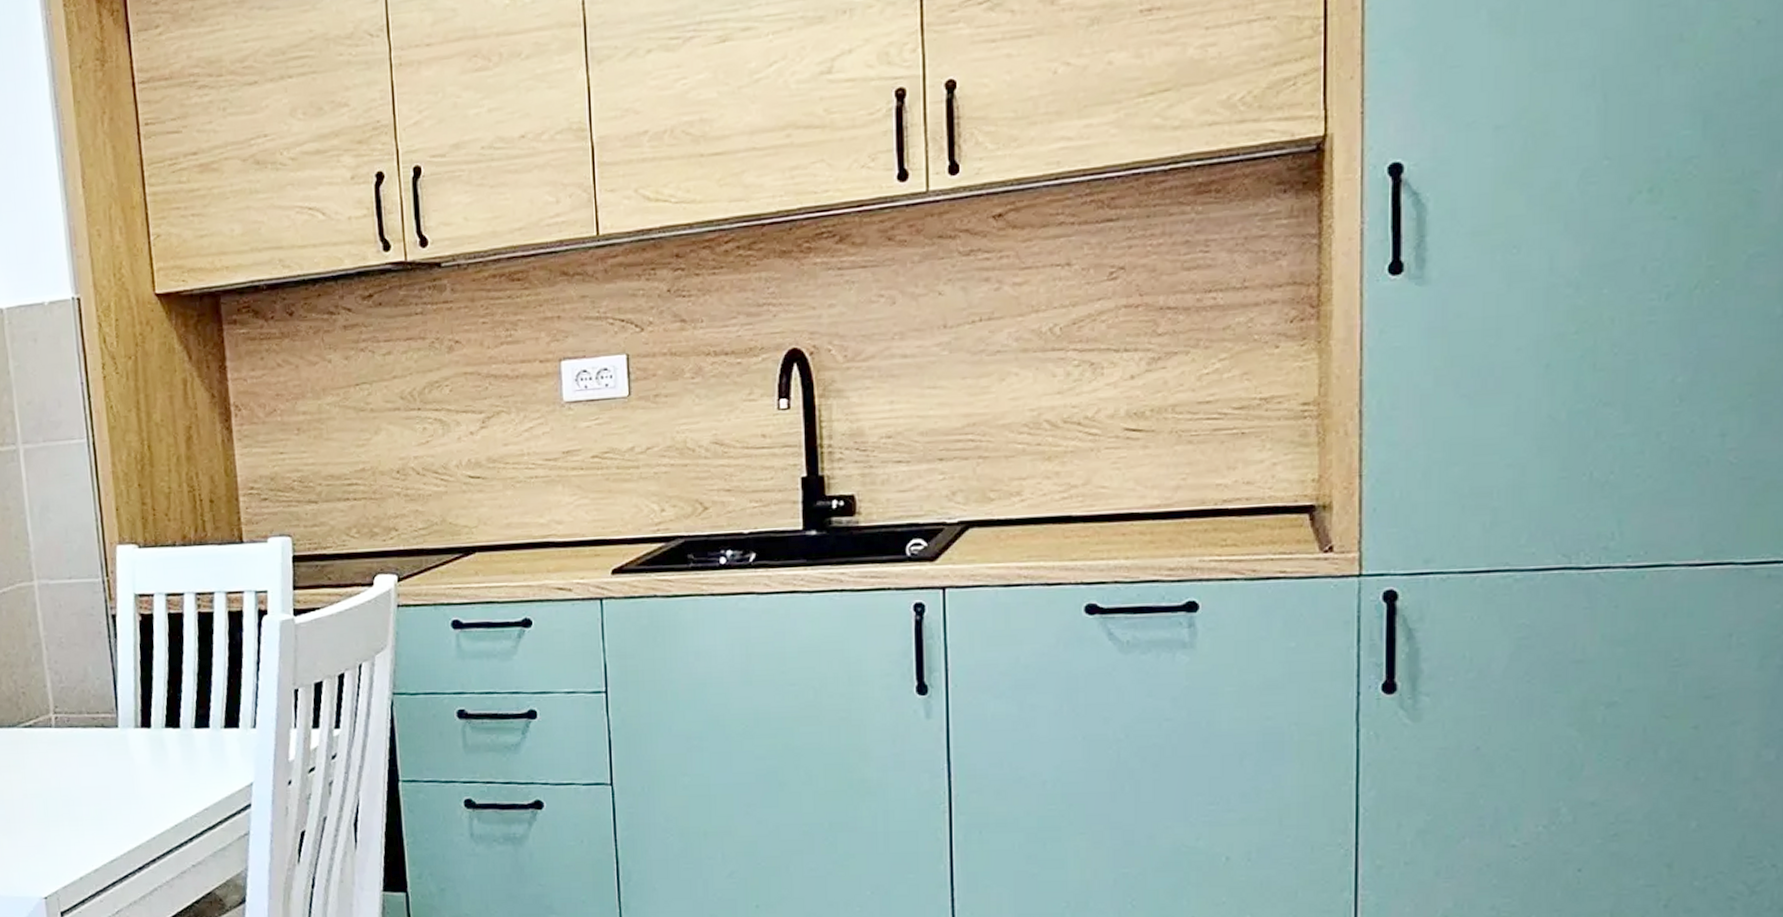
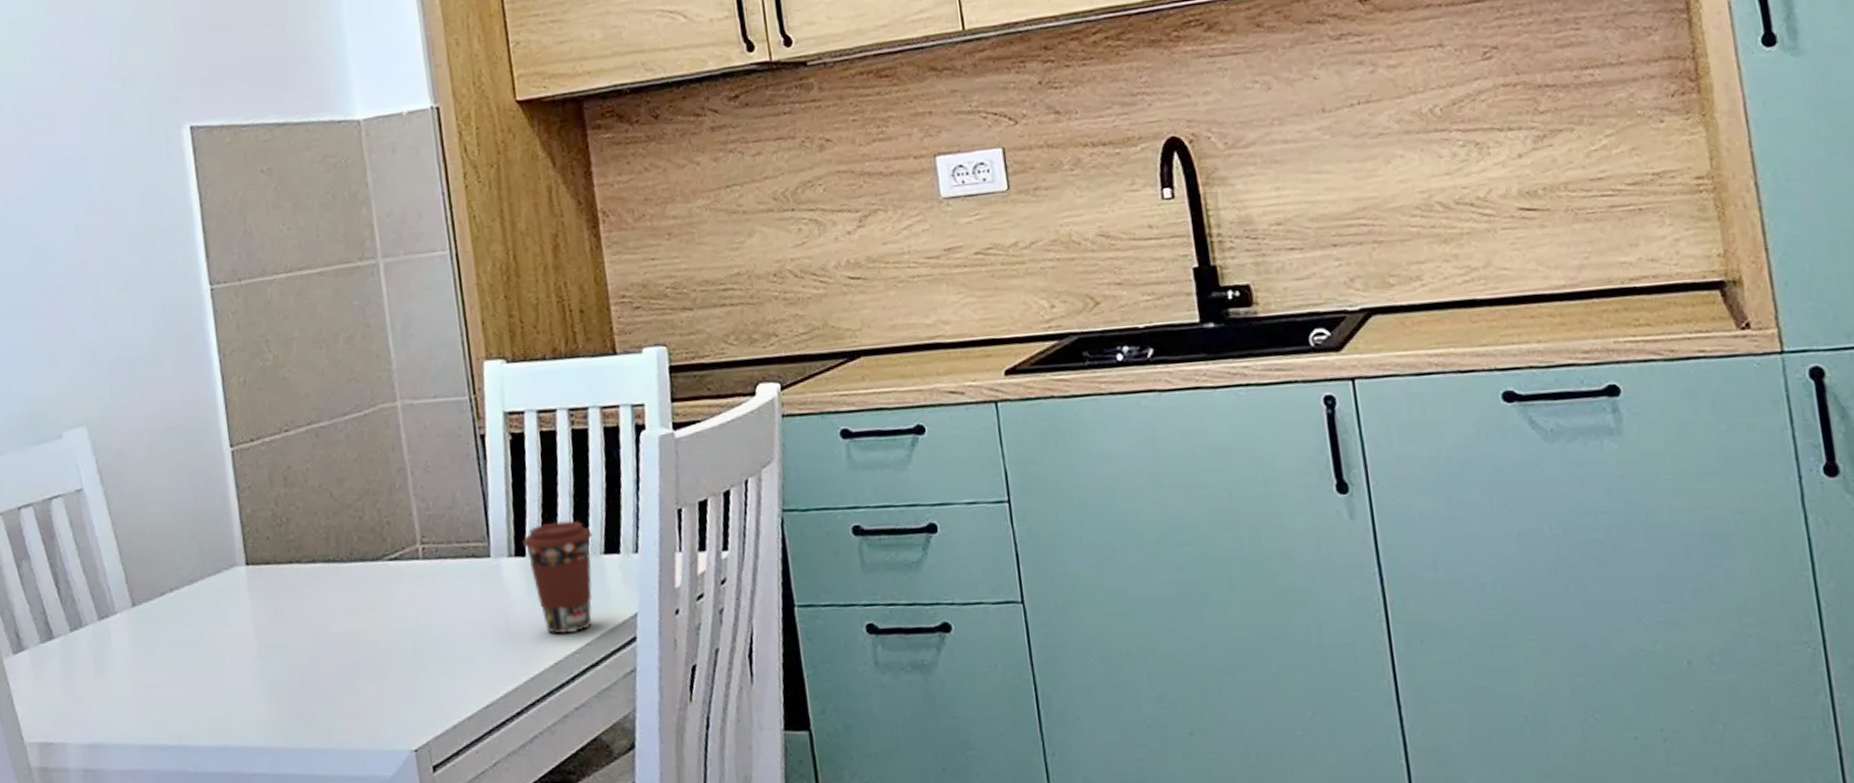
coffee cup: none [149,696,214,799] -> present [523,520,593,634]

